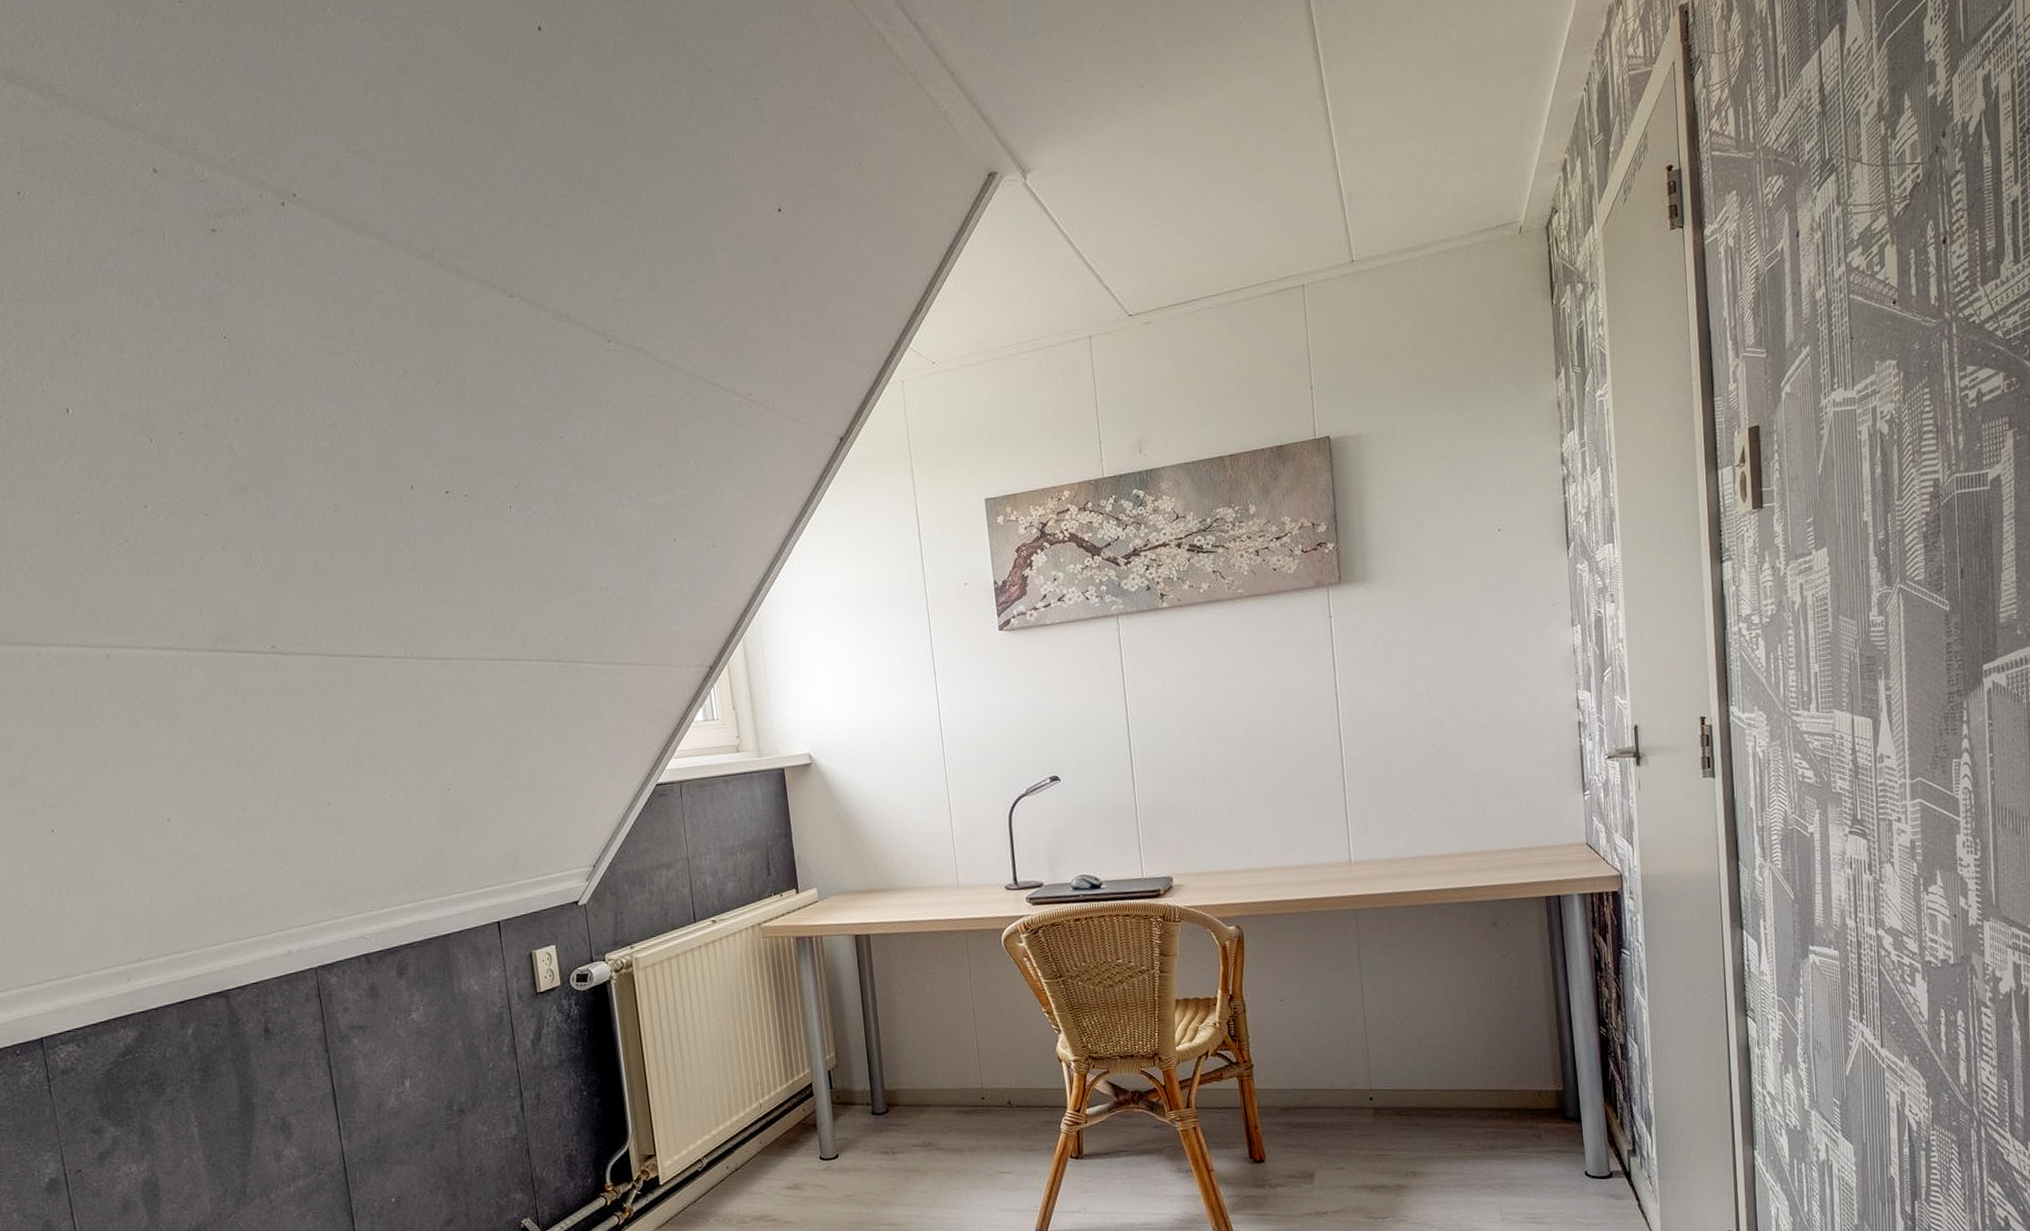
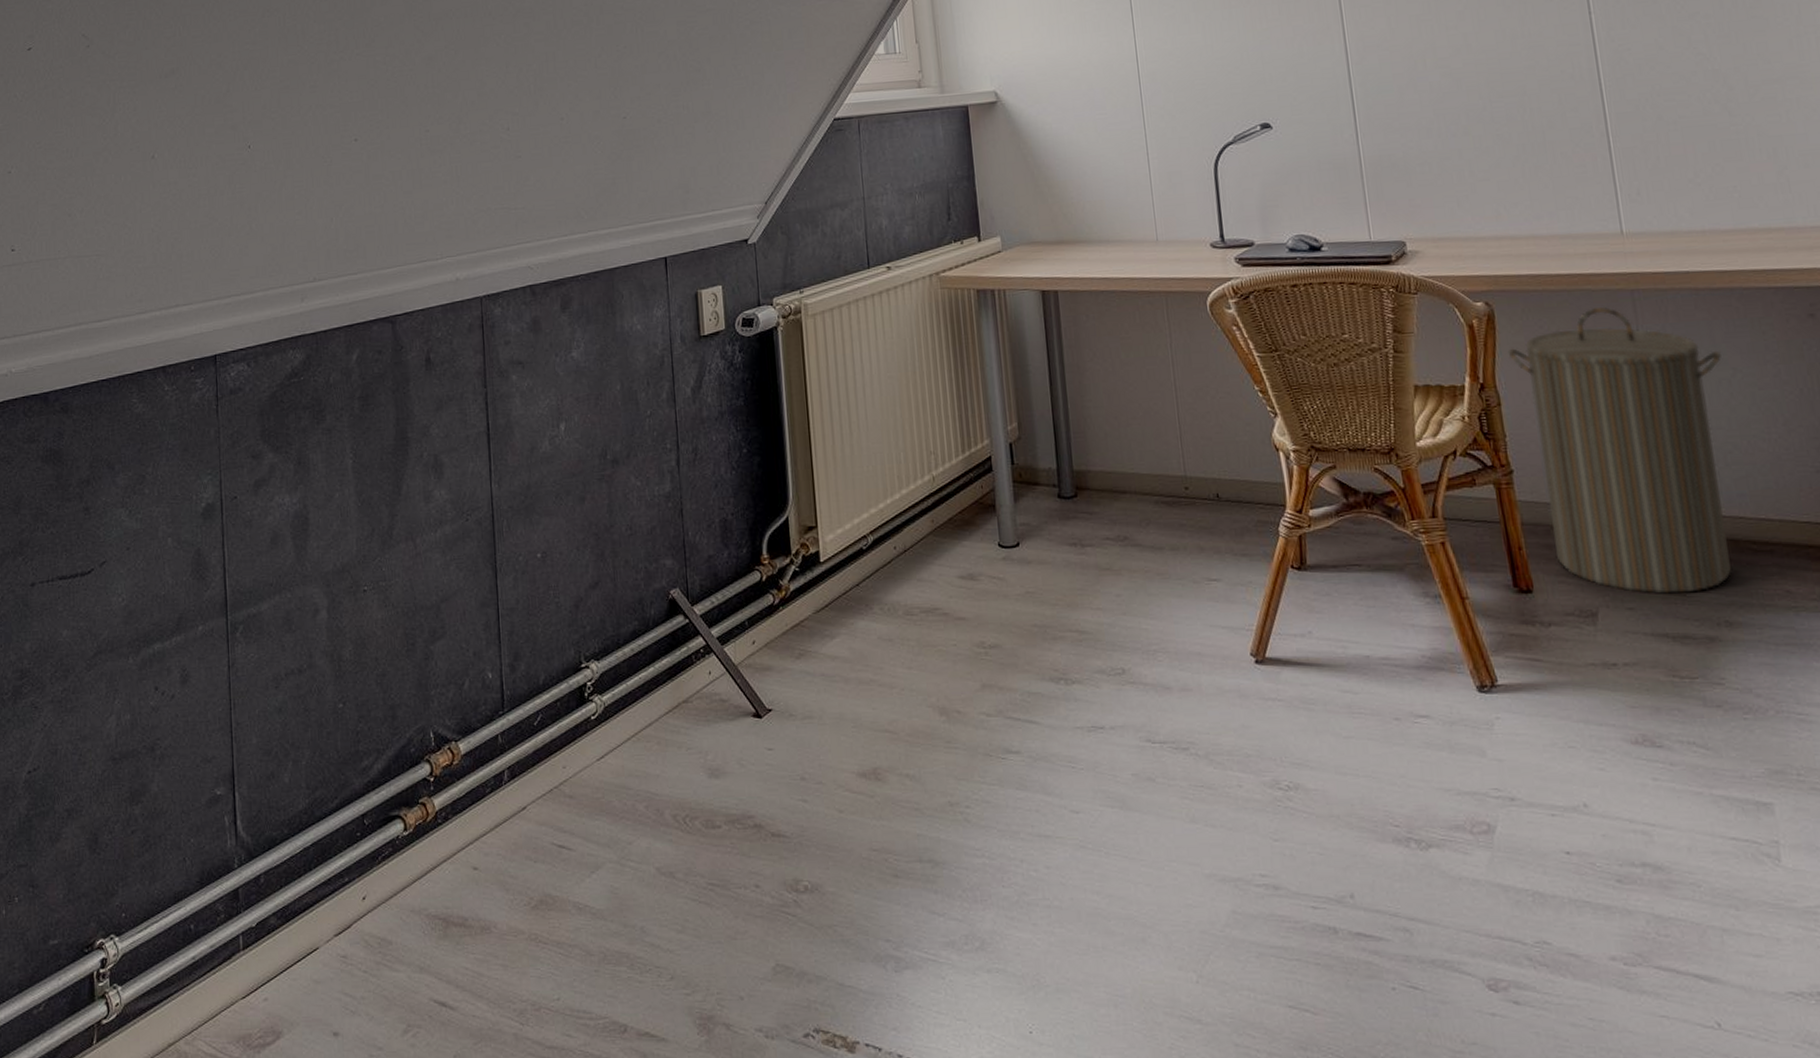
laundry hamper: none [1253,924,1423,1155] -> present [1507,306,1731,594]

